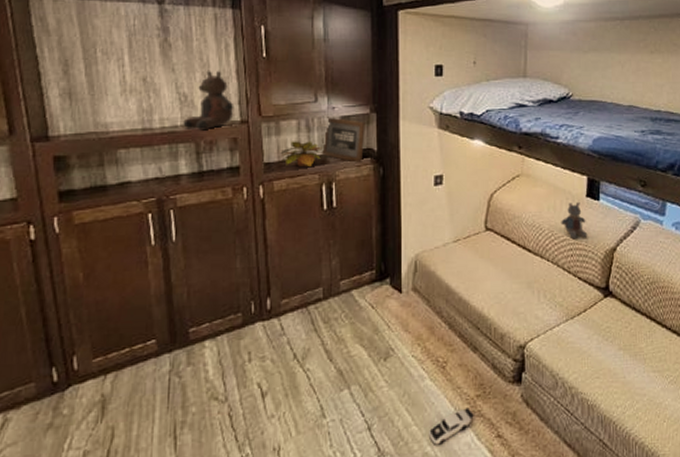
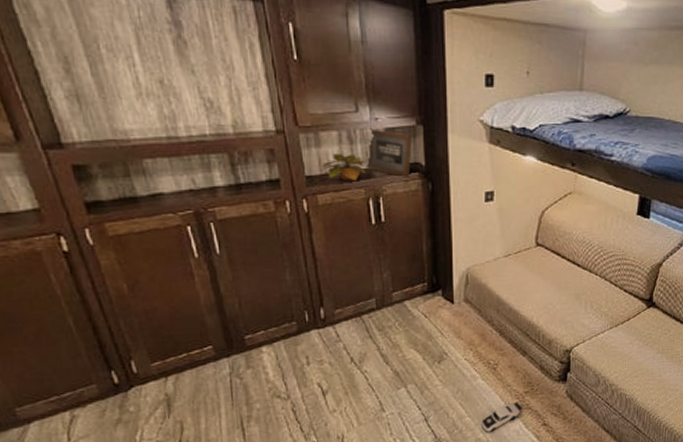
teddy bear: present [183,70,234,131] -> none [212,73,267,140]
stuffed animal: present [561,202,588,240] -> none [611,220,636,255]

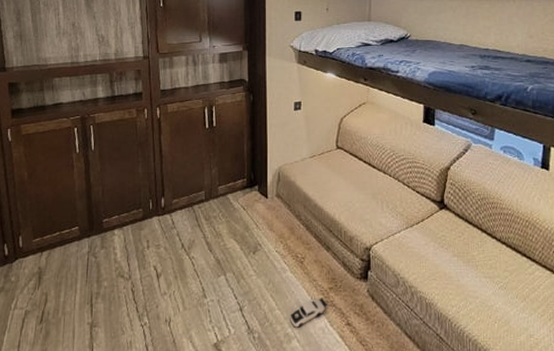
plant: present [322,153,367,182] -> none [173,73,205,94]
picture frame: present [366,128,412,179] -> none [205,54,239,92]

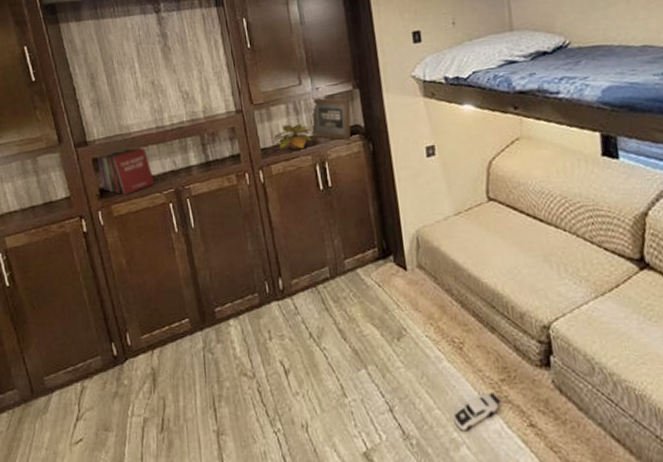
books: none [12,78,64,118] -> present [96,147,155,196]
plant: none [173,73,205,94] -> present [274,123,312,150]
picture frame: none [205,54,239,92] -> present [310,97,351,141]

